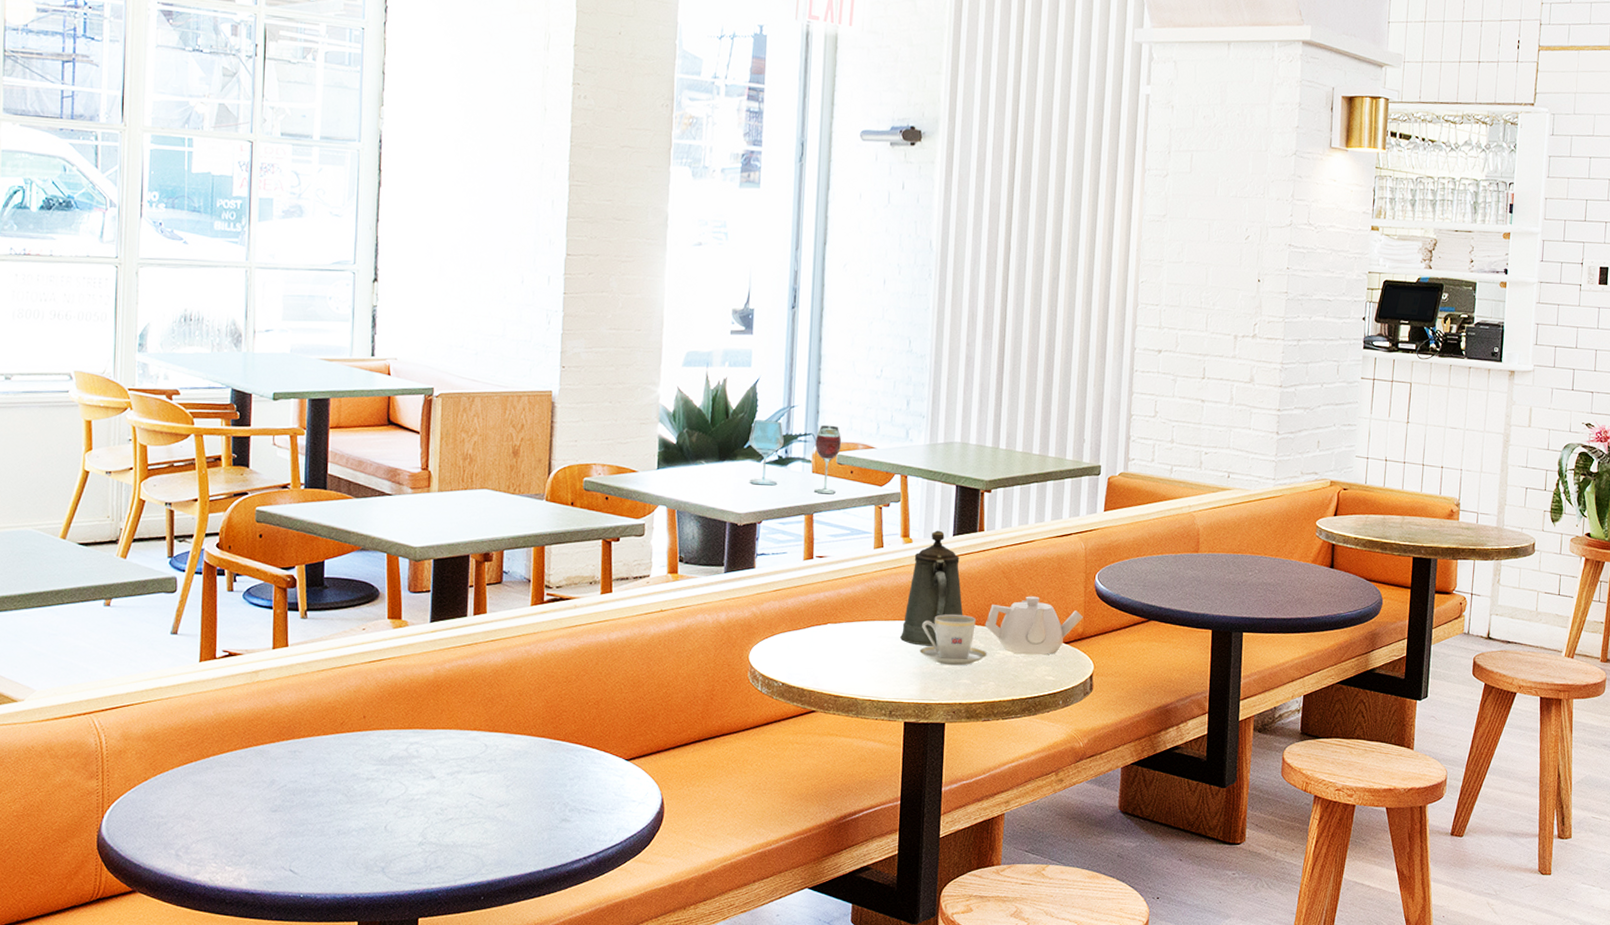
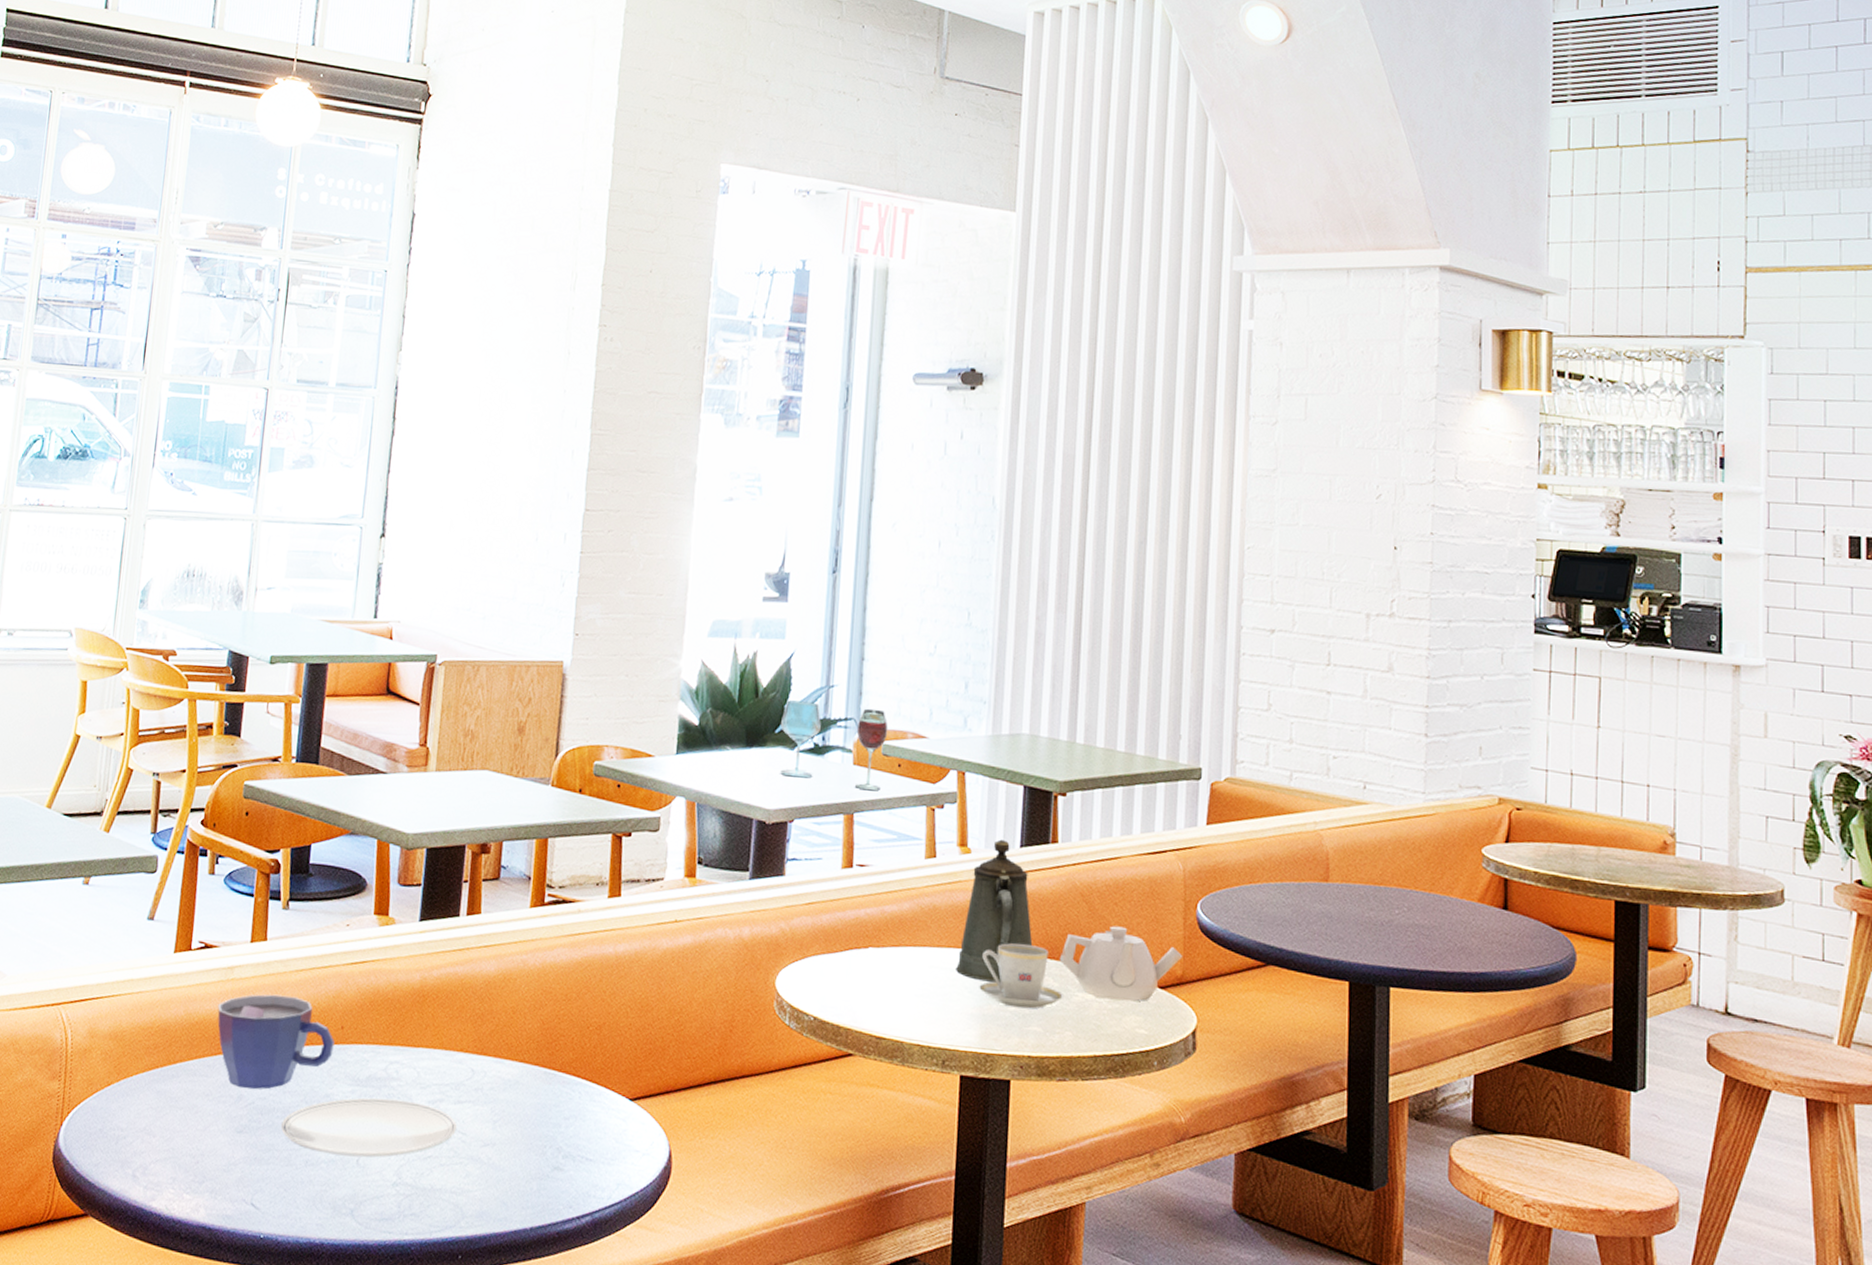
cup: none [245,692,358,775] -> present [217,994,335,1090]
plate: none [312,773,475,824] -> present [280,1097,458,1158]

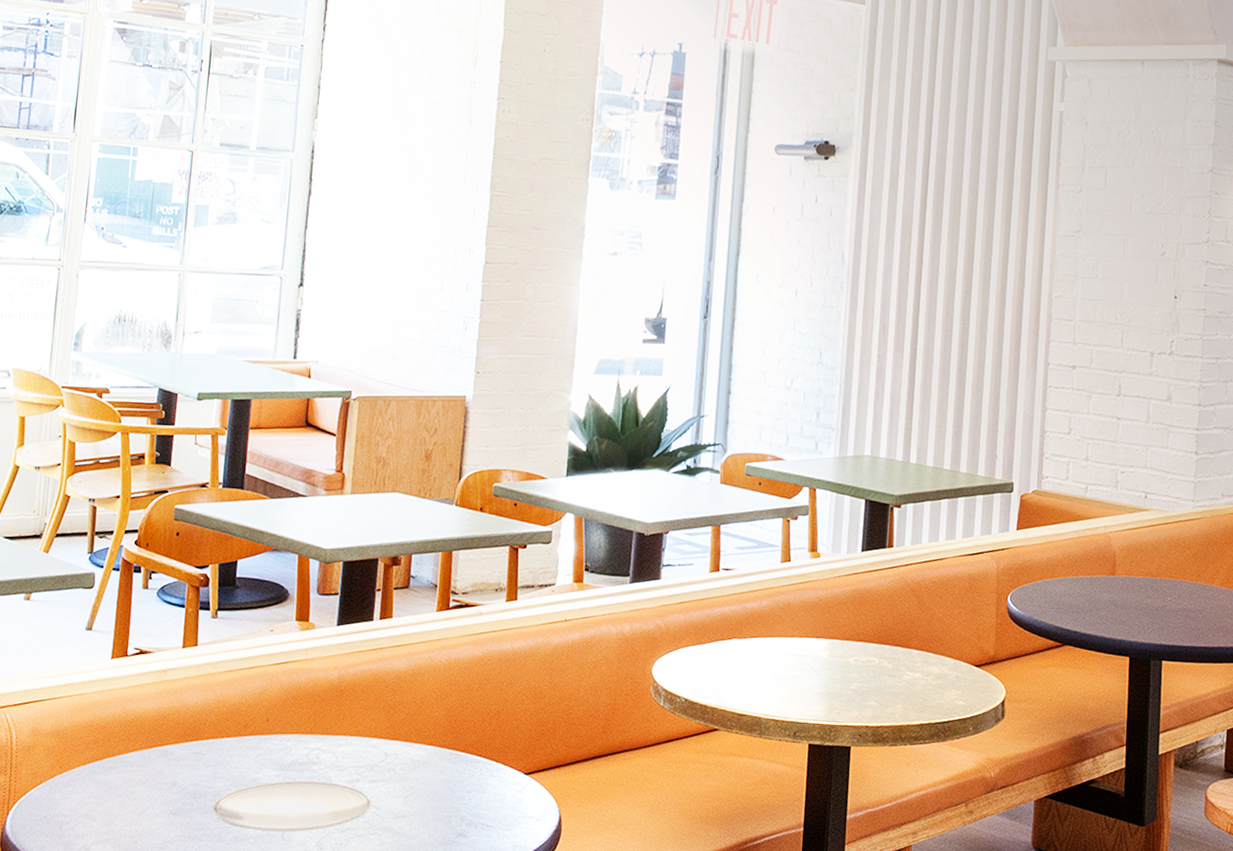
cup: present [217,994,335,1090] -> none [152,693,261,777]
wine glass: present [780,700,821,778] -> none [657,429,693,496]
wineglass: present [855,708,888,791] -> none [722,435,751,506]
coffee pot: present [956,839,1033,983] -> none [806,545,871,666]
teacup: present [979,943,1065,1009] -> none [825,632,897,687]
teapot: present [1059,926,1183,1002] -> none [893,616,996,678]

